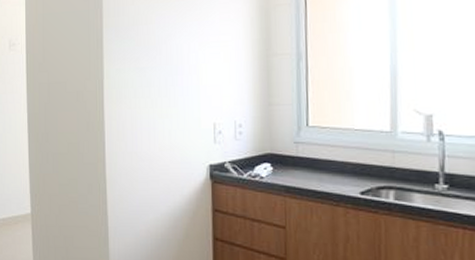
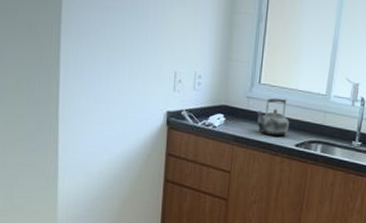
kettle: none [308,140,349,184] -> present [257,98,289,136]

